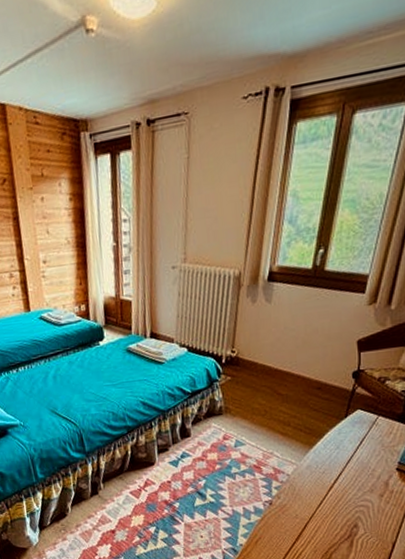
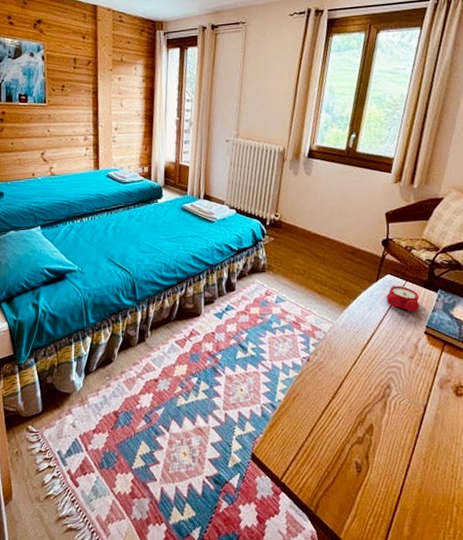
alarm clock: none [355,421,392,449] -> present [386,285,419,312]

